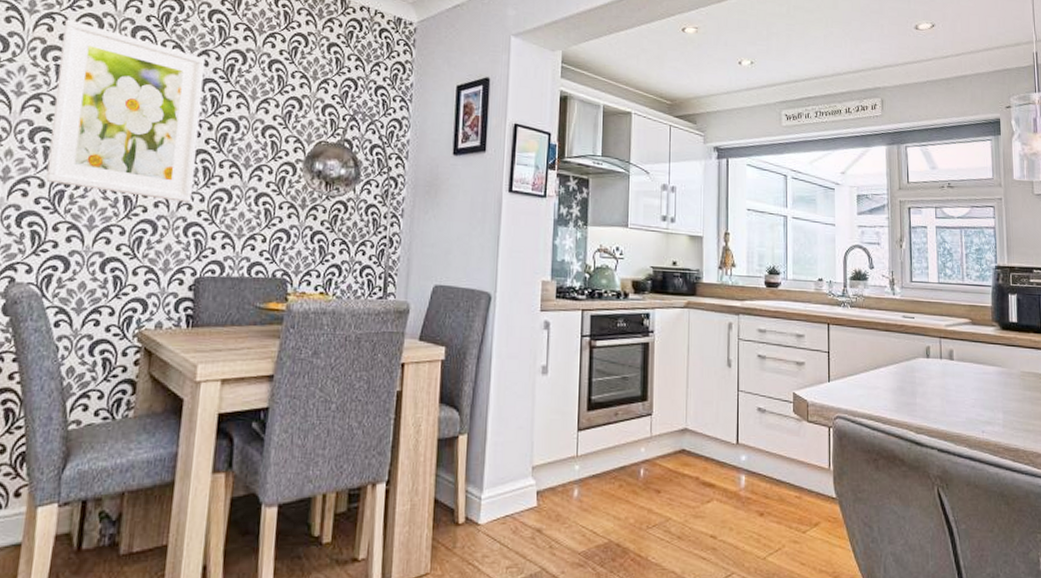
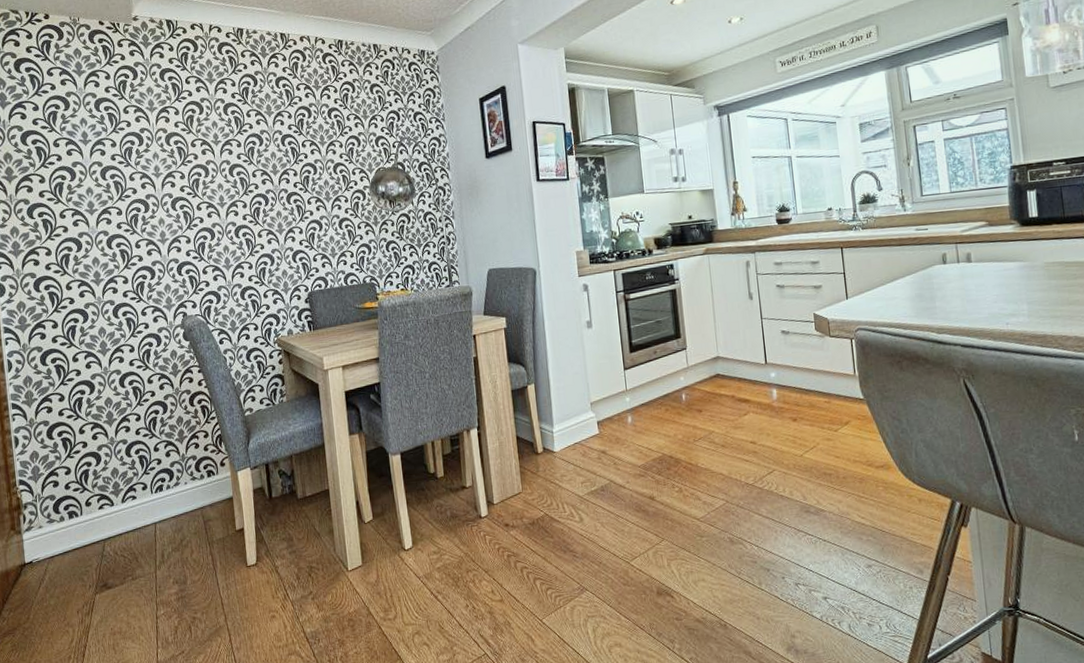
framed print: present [46,19,206,202] -> none [176,109,294,239]

